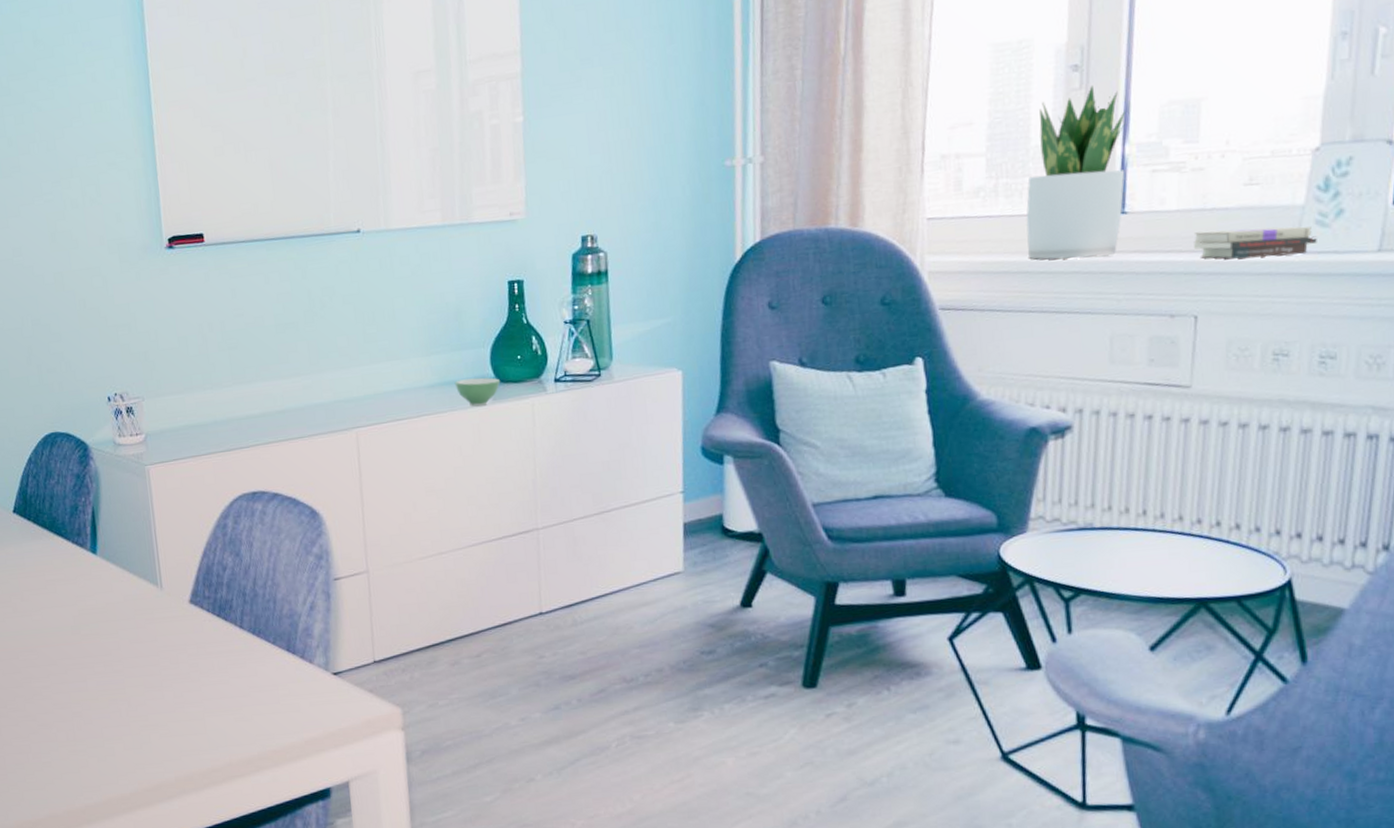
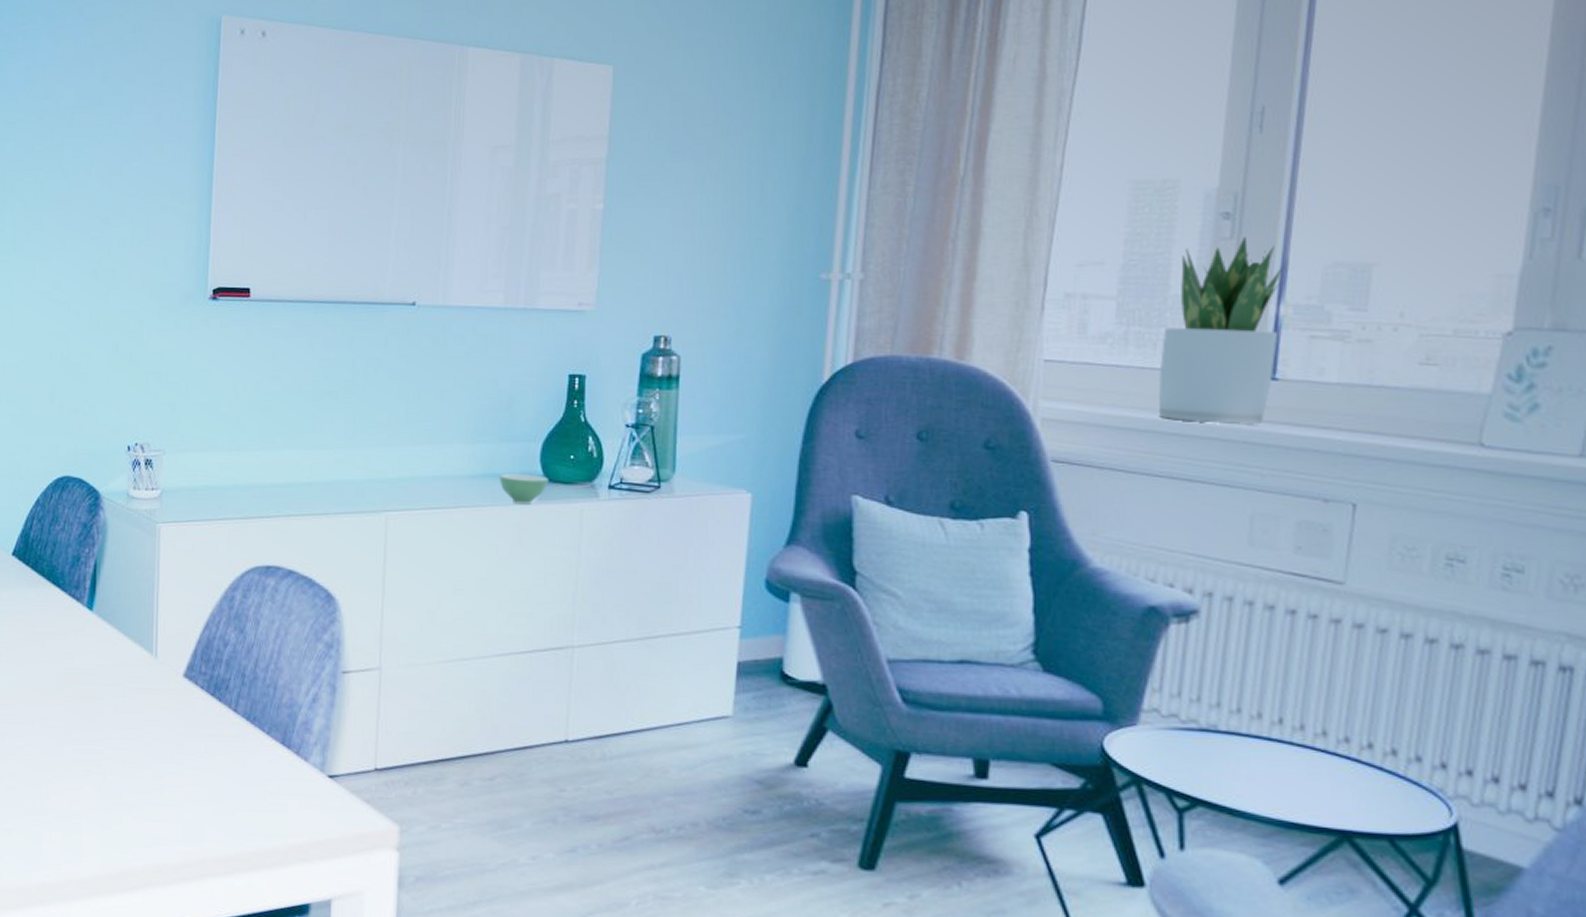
books: present [1194,226,1317,259] -> none [1356,410,1505,450]

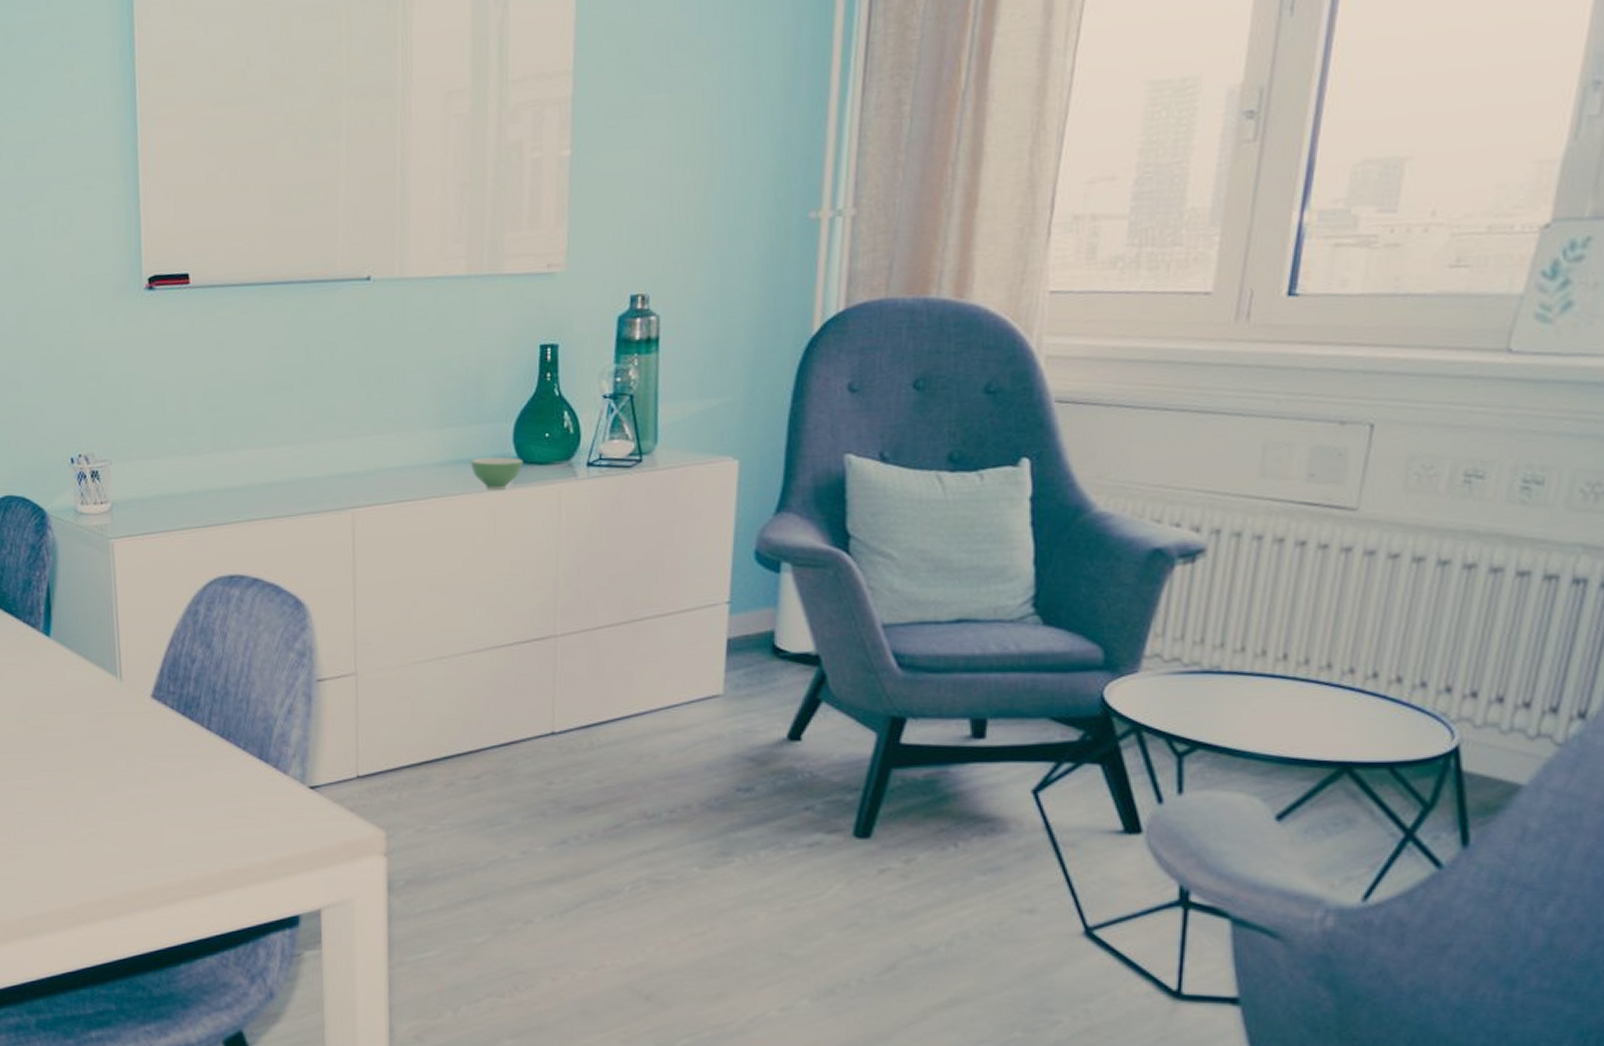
planter: present [1158,237,1282,425] -> none [1169,137,1308,349]

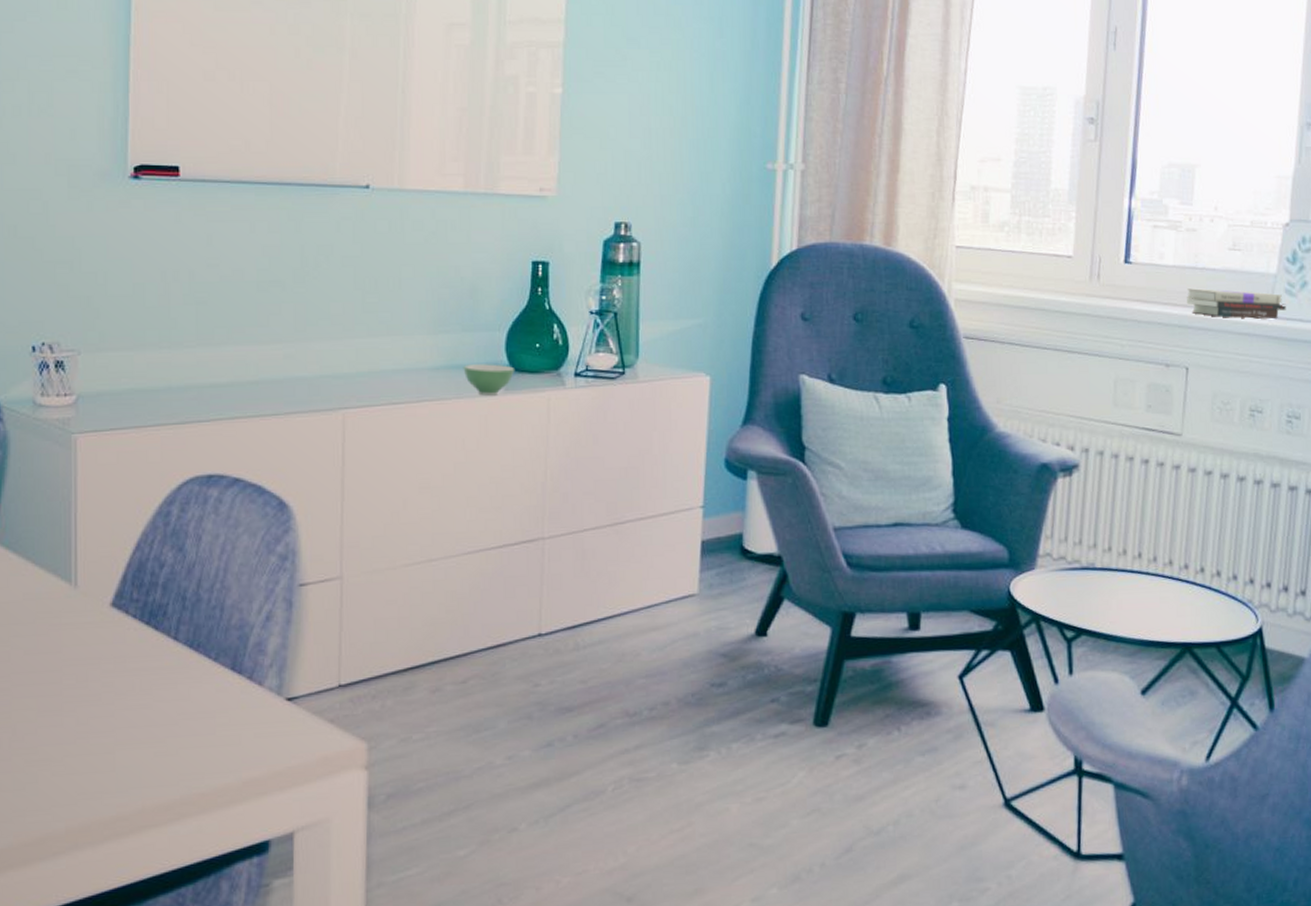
books: none [1378,319,1535,357] -> present [1187,288,1286,320]

